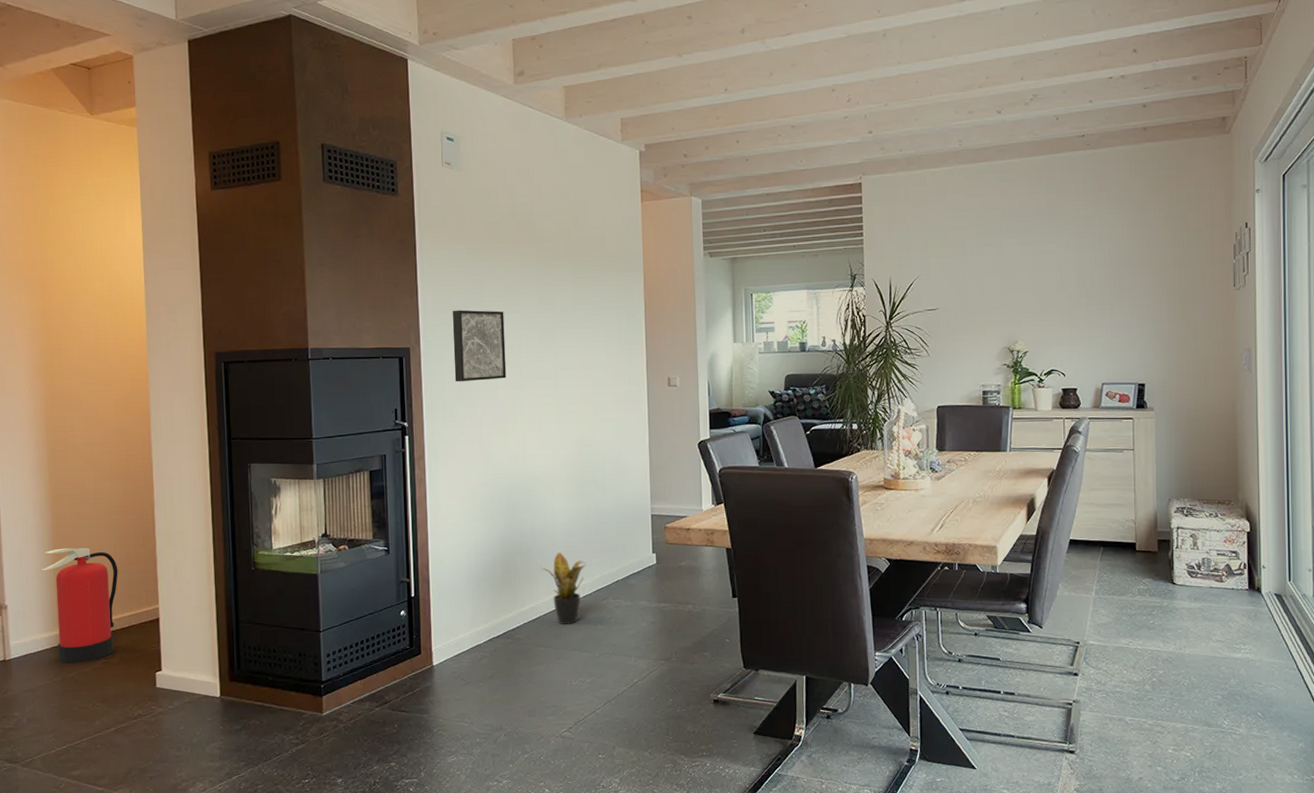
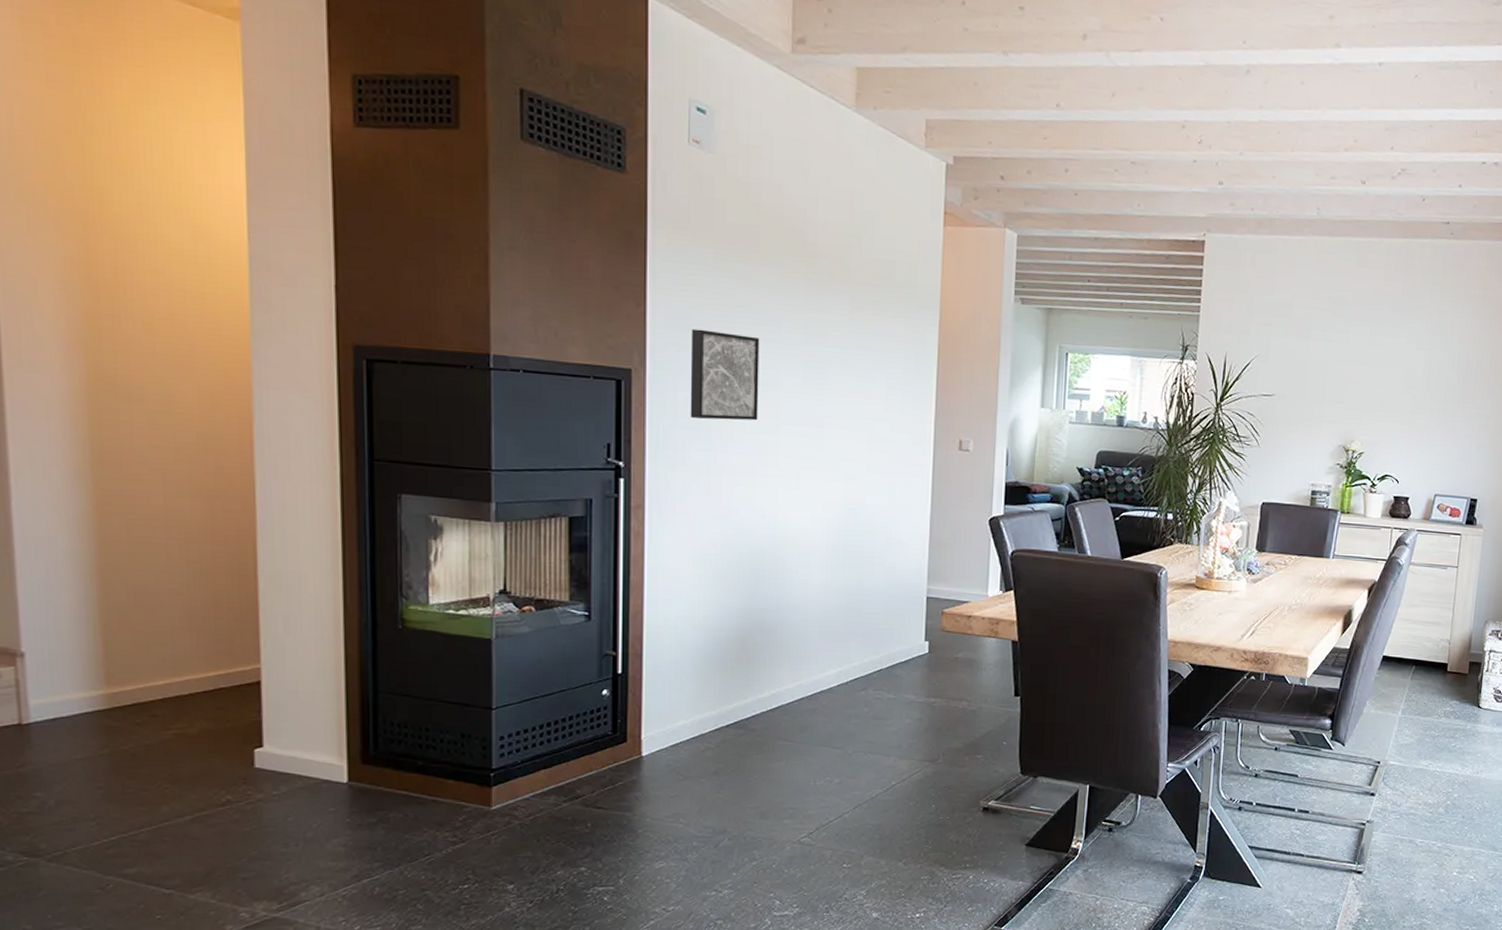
fire extinguisher: present [41,547,118,664] -> none [78,582,200,733]
potted plant: present [541,552,586,624] -> none [787,633,844,716]

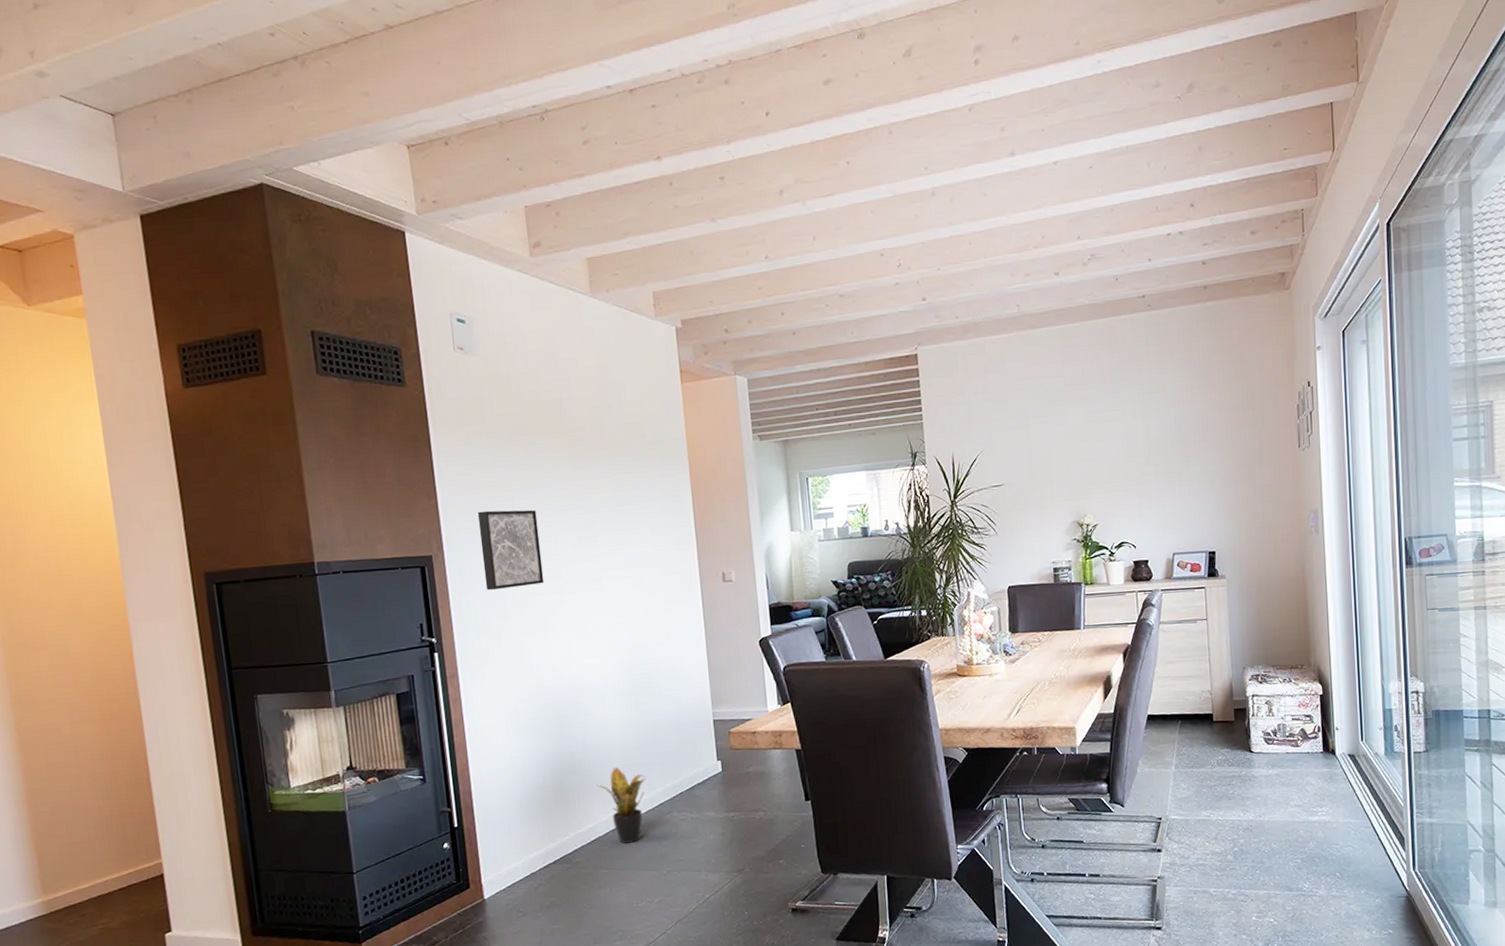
potted plant: none [787,633,844,716] -> present [596,767,646,844]

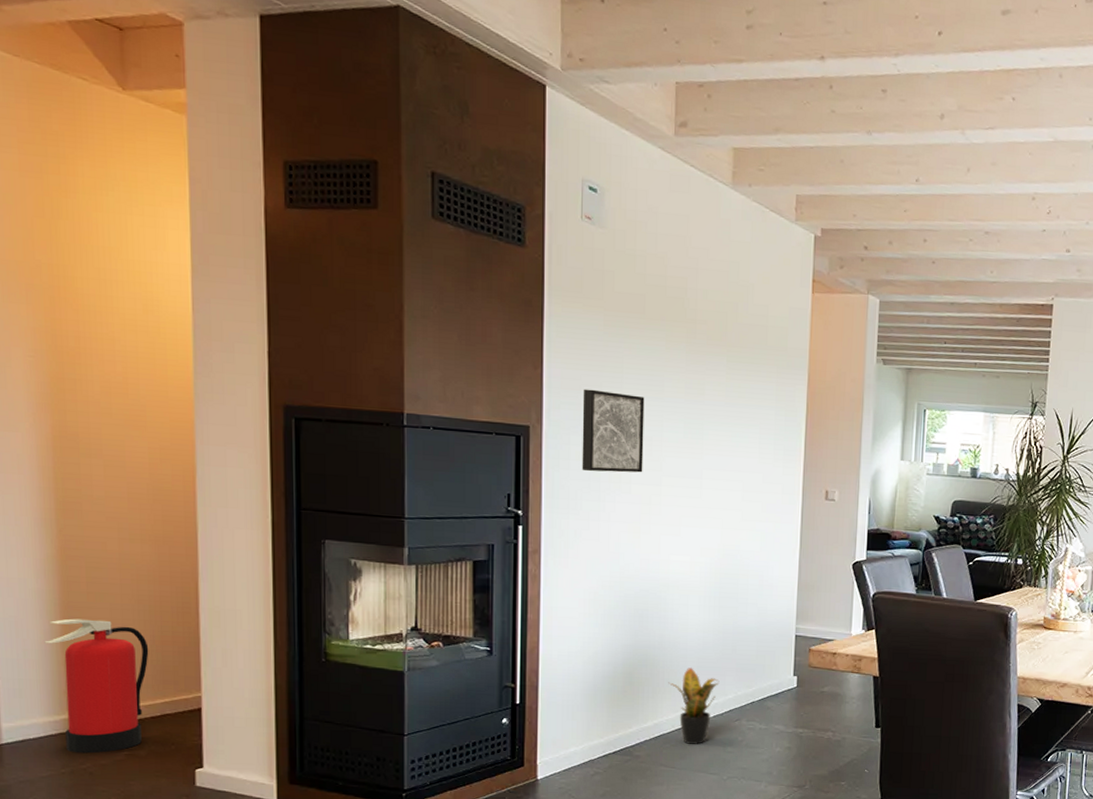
fire extinguisher: none [15,802,113,934] -> present [44,618,149,754]

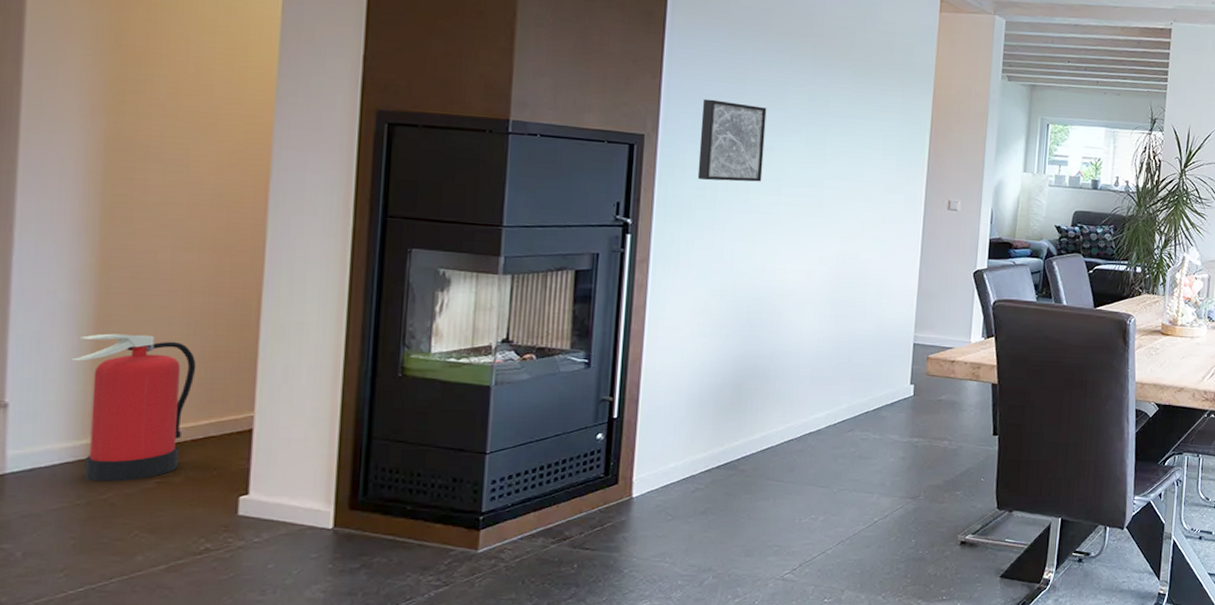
potted plant: present [668,668,720,744] -> none [779,378,833,456]

